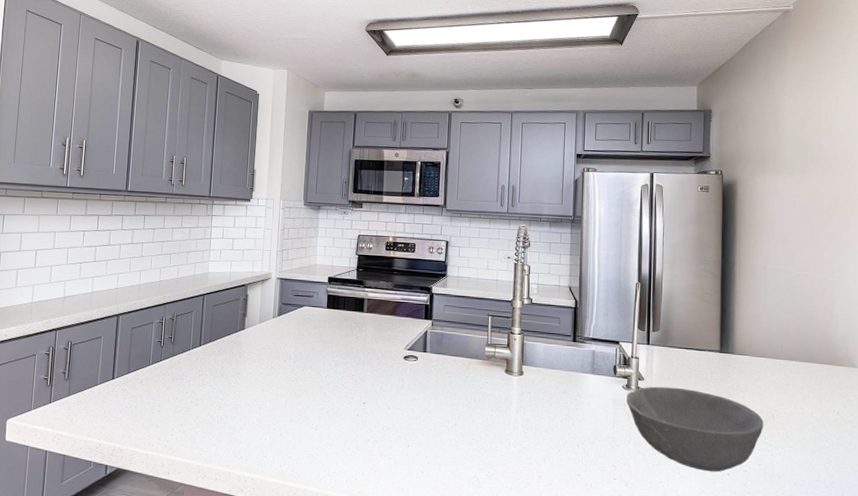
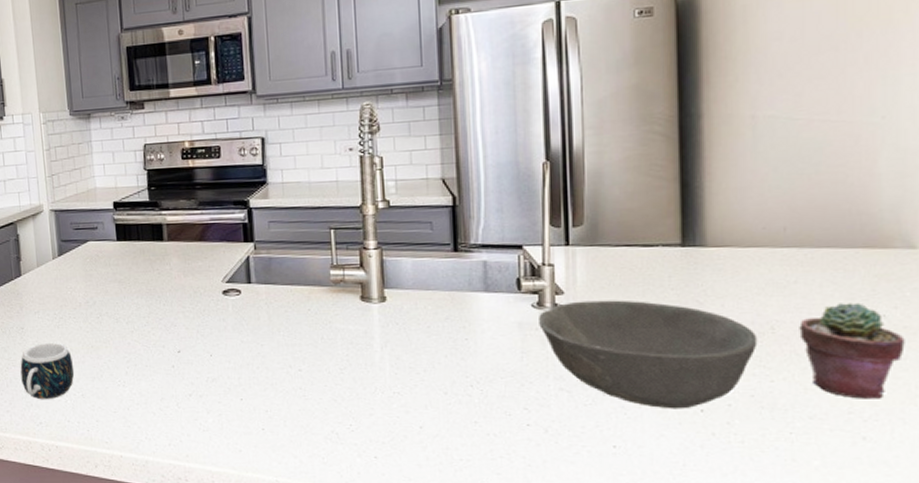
mug: none [230,387,277,437] -> present [20,342,75,400]
potted succulent: none [789,401,850,472] -> present [799,302,905,399]

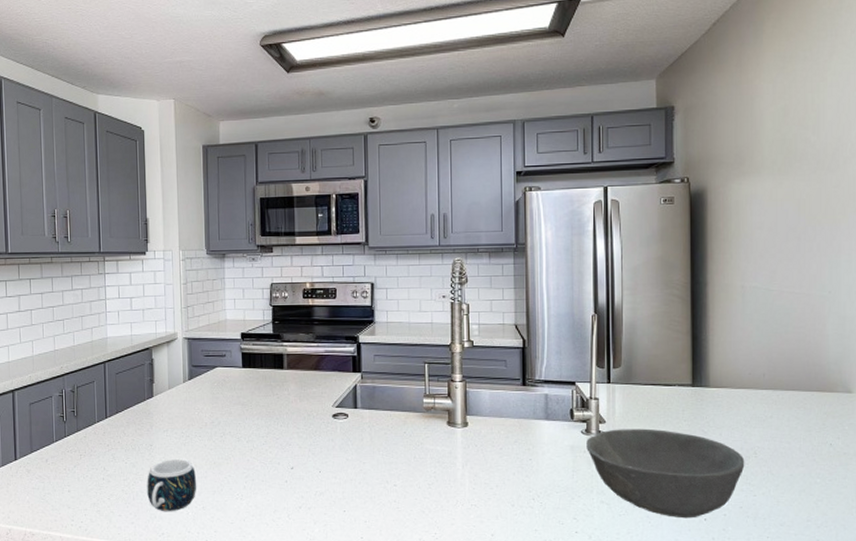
potted succulent: present [799,302,905,399] -> none [774,434,845,510]

